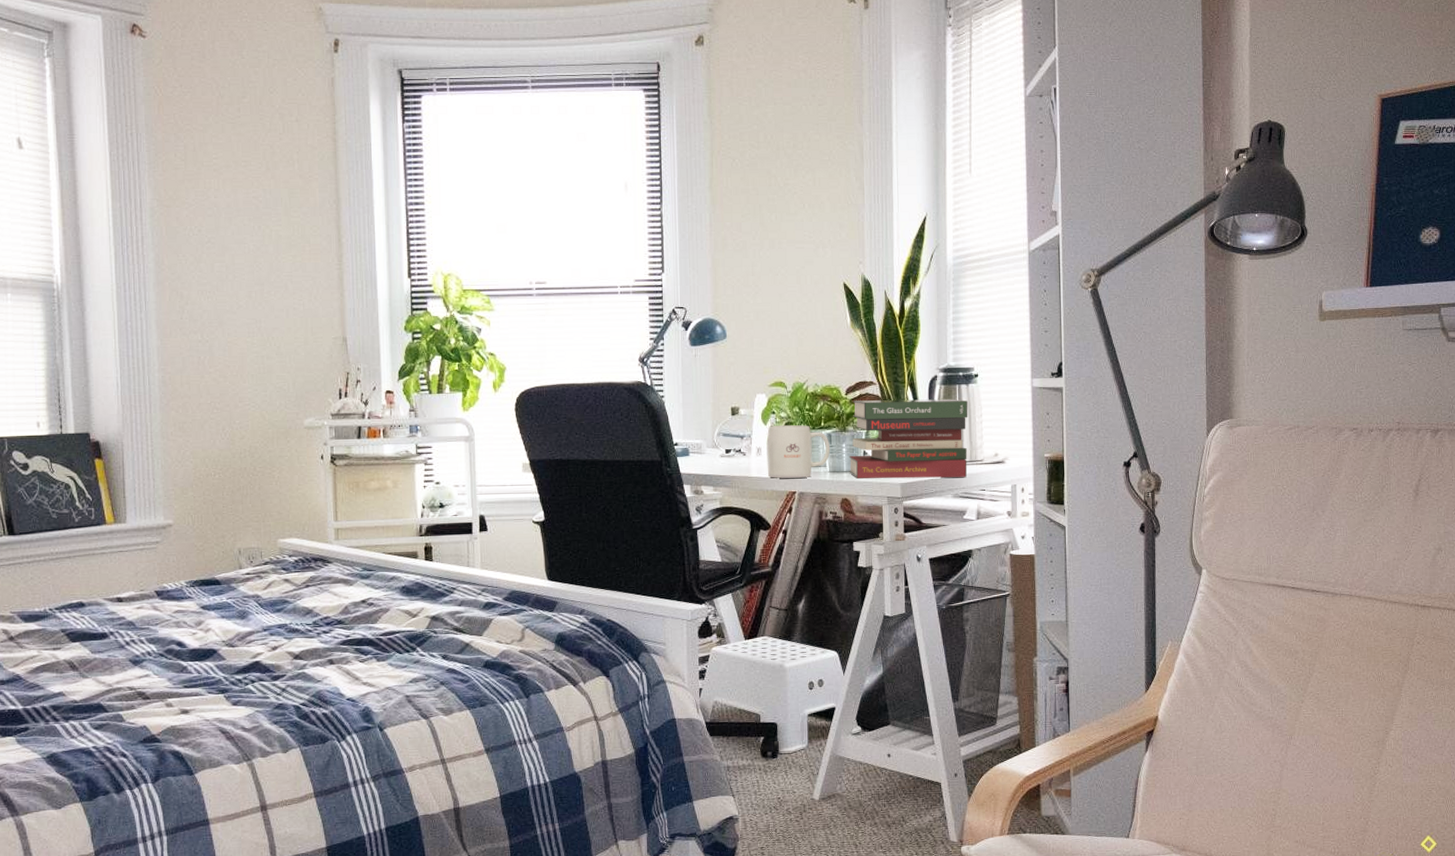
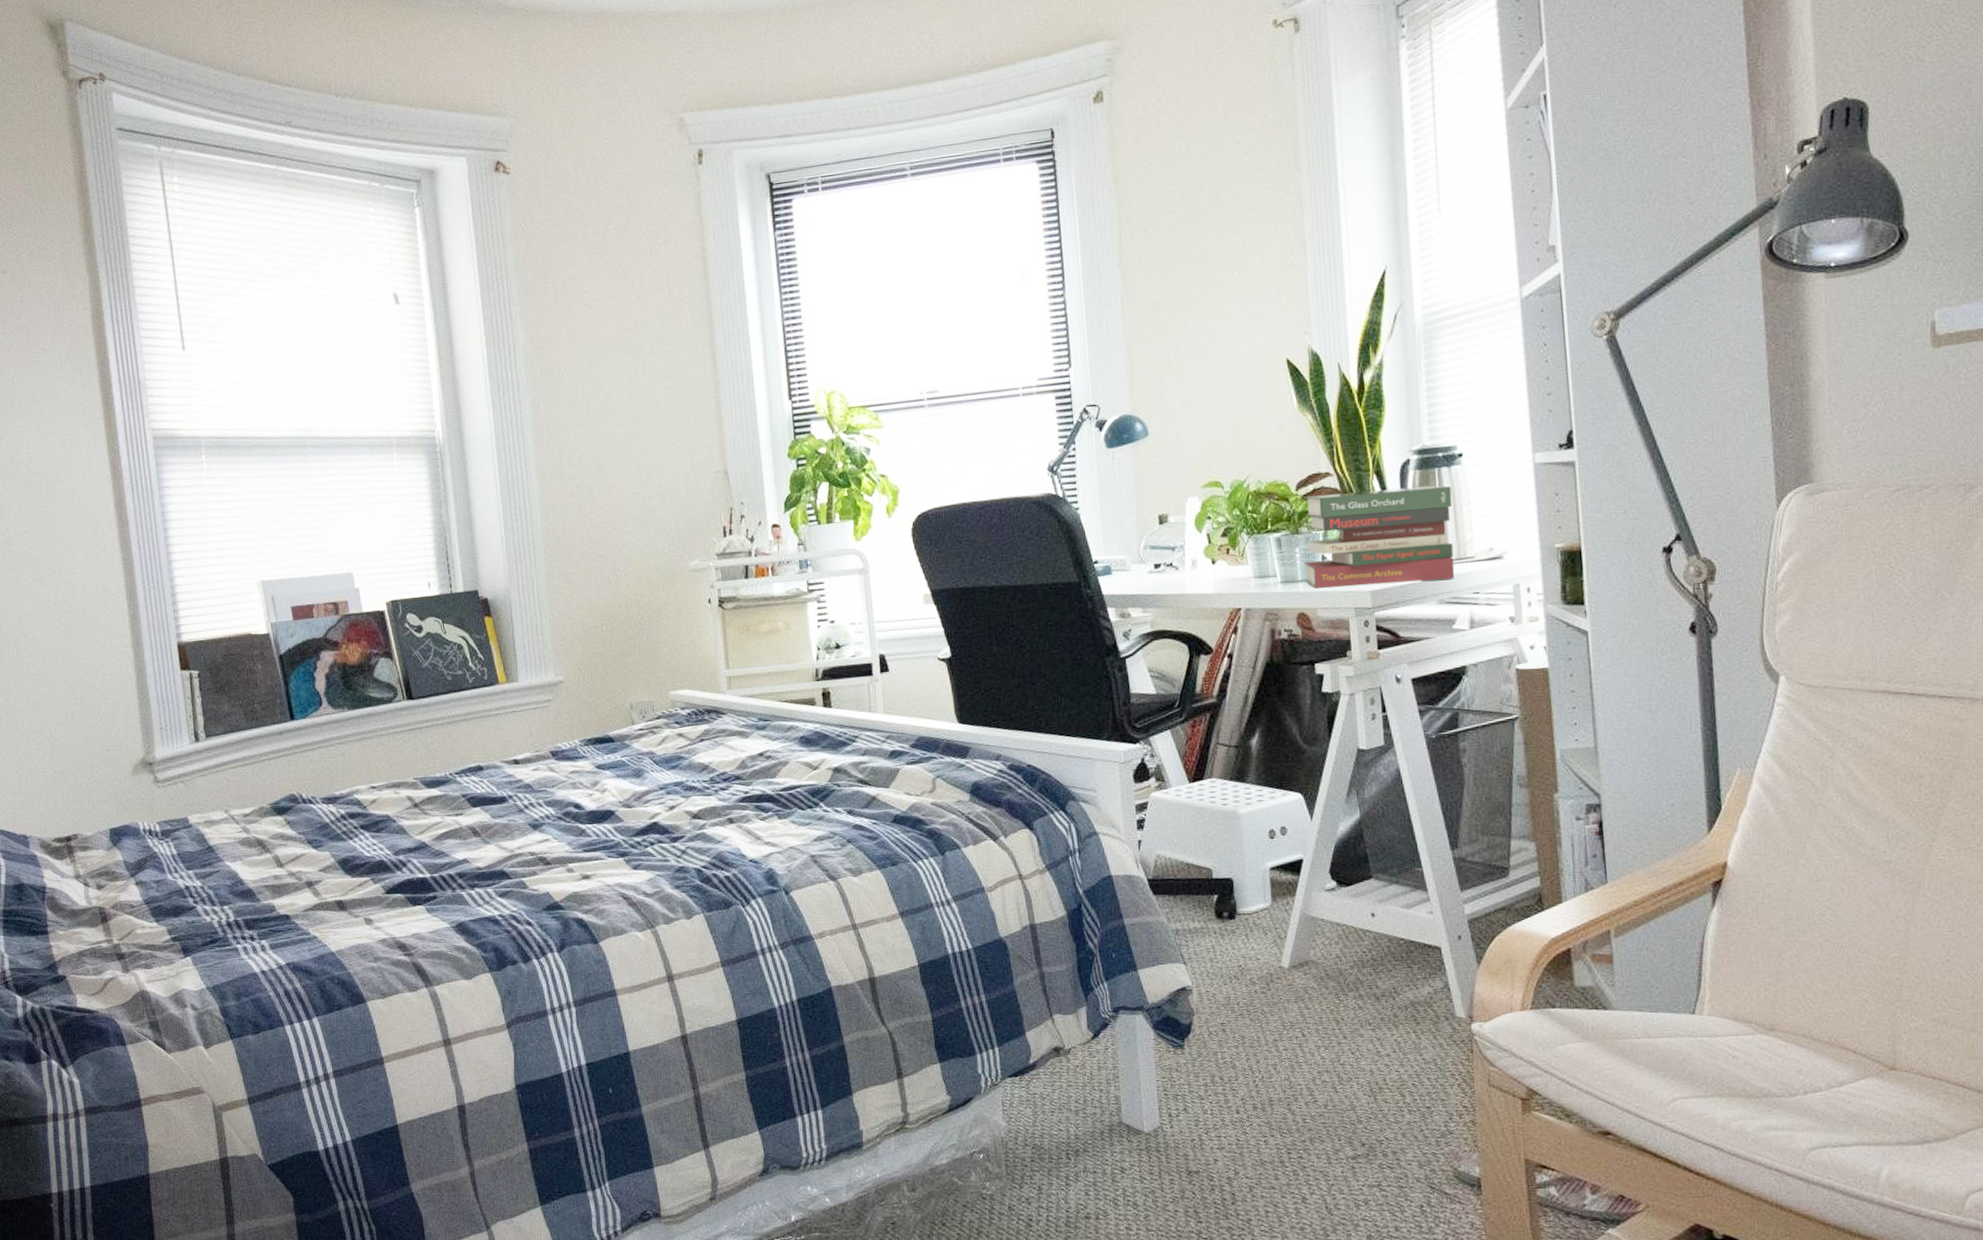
mug: present [766,425,831,478] -> none [1202,529,1281,594]

